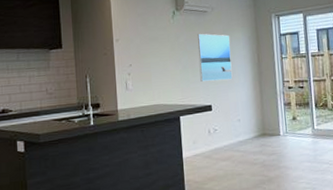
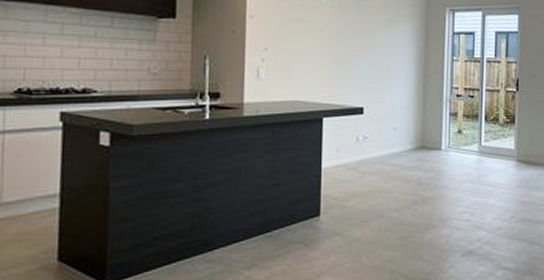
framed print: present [197,33,233,82] -> none [353,20,394,80]

